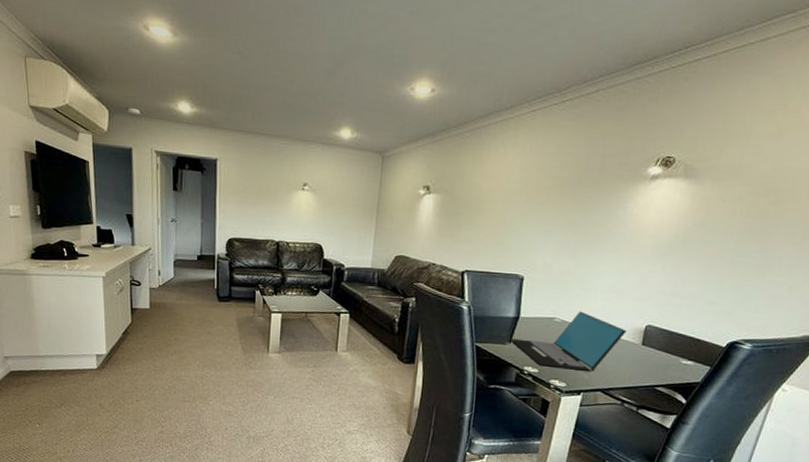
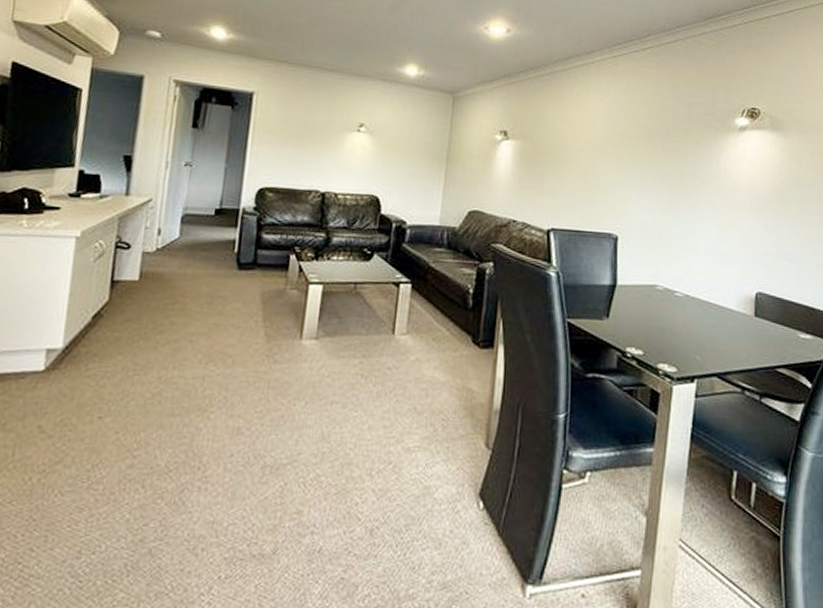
laptop: present [510,311,627,371] -> none [607,276,736,351]

